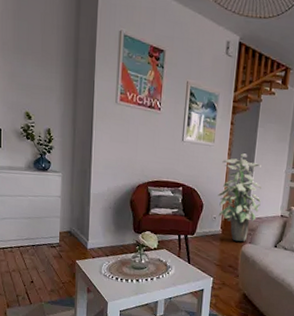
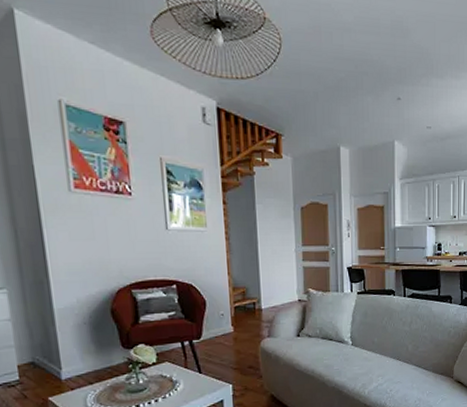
indoor plant: present [218,153,261,242] -> none [220,236,273,338]

